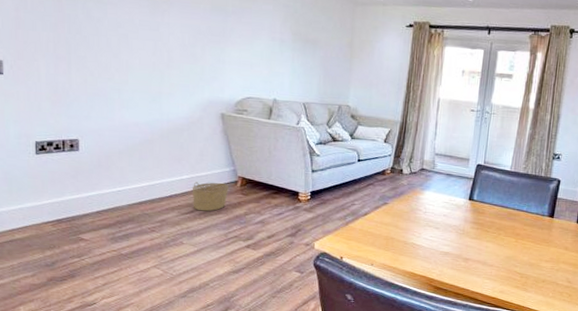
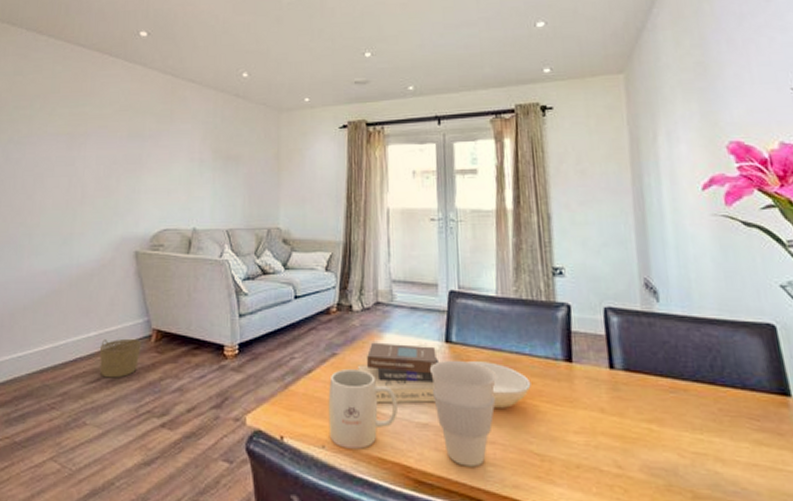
mug: none [377,214,430,267] -> present [328,369,399,449]
books: none [402,197,463,239] -> present [357,342,440,404]
cup: none [454,211,501,280] -> present [429,359,496,467]
soup bowl: none [483,213,524,245] -> present [469,361,531,408]

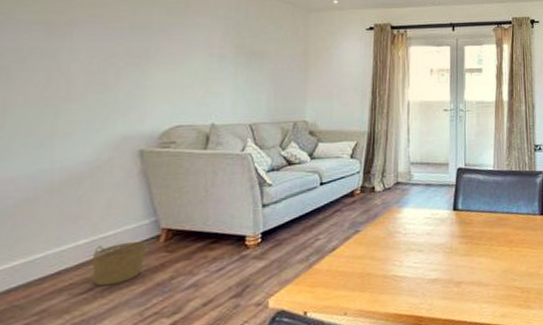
mug: present [328,369,399,449] -> none [351,241,414,312]
books: present [357,342,440,404] -> none [378,215,448,269]
cup: present [429,359,496,467] -> none [439,223,491,308]
soup bowl: present [469,361,531,408] -> none [471,222,517,258]

